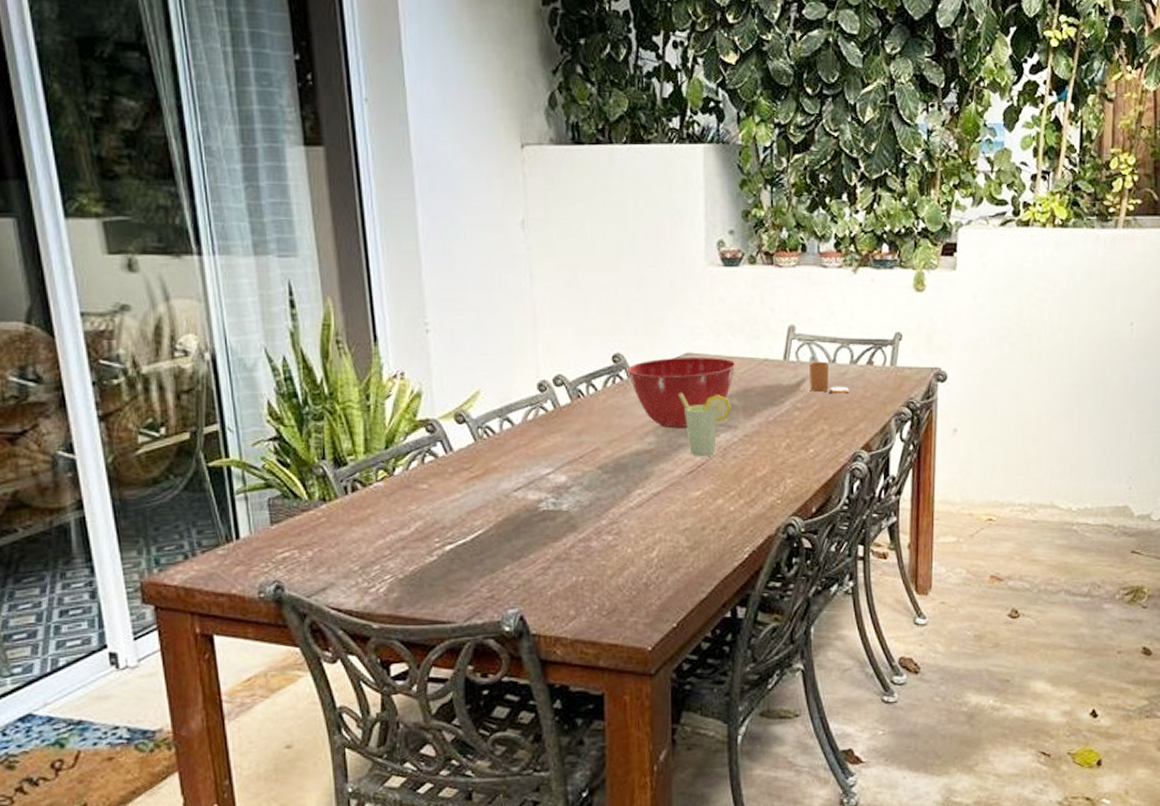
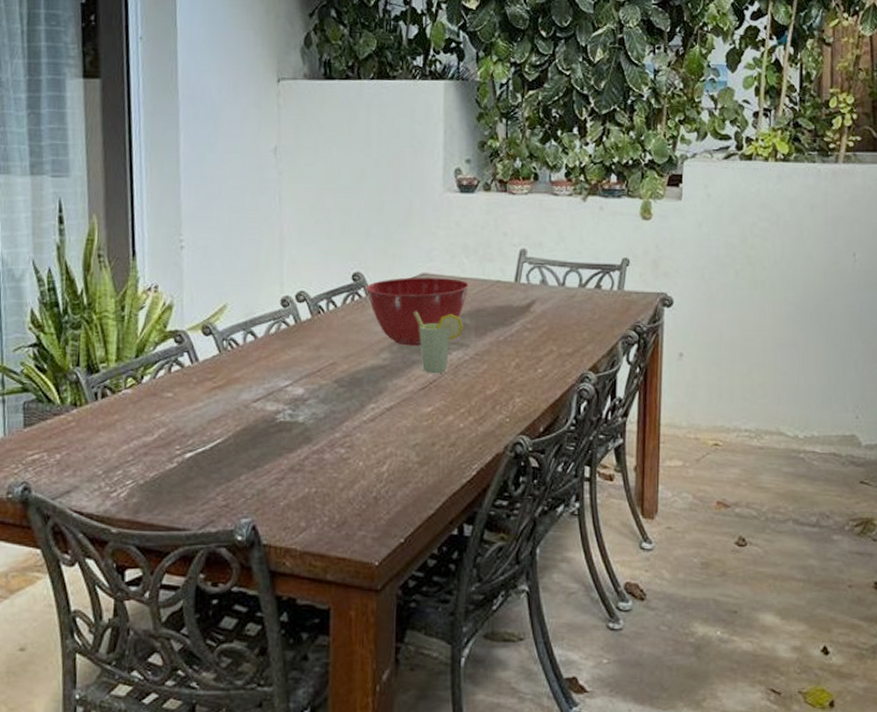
candle: present [810,361,850,394] -> none [540,284,578,316]

